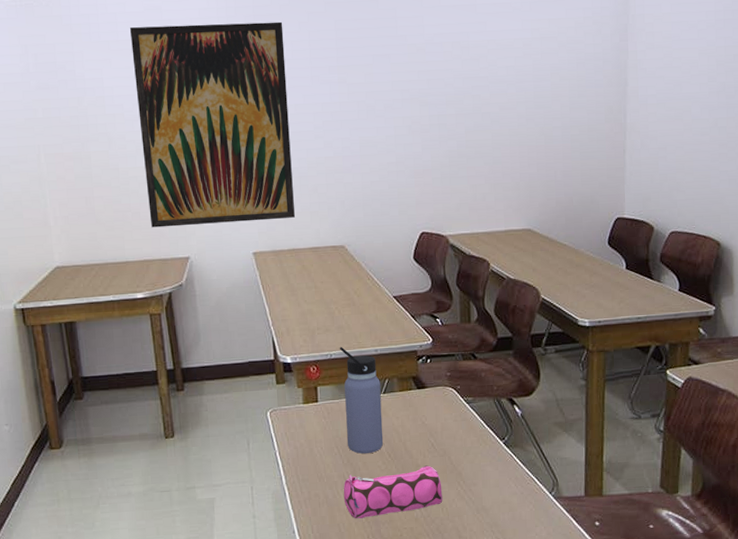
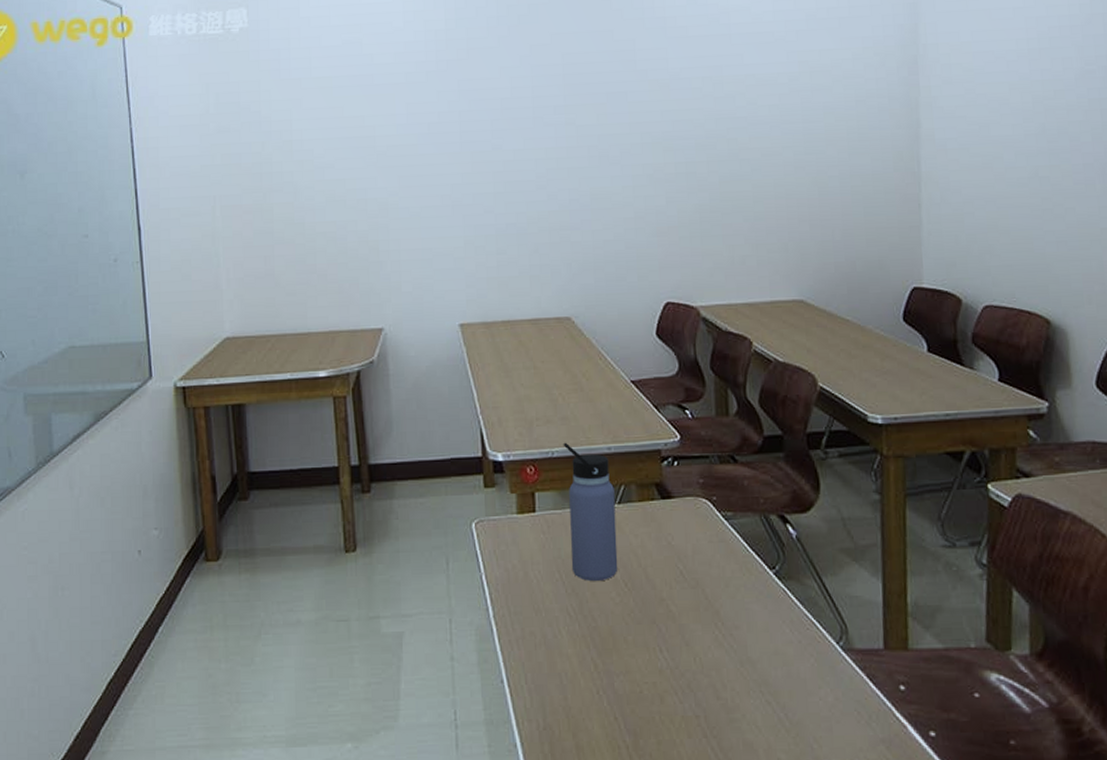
wall art: present [129,21,296,228] -> none [324,55,512,293]
pencil case: present [343,465,443,519] -> none [566,599,695,668]

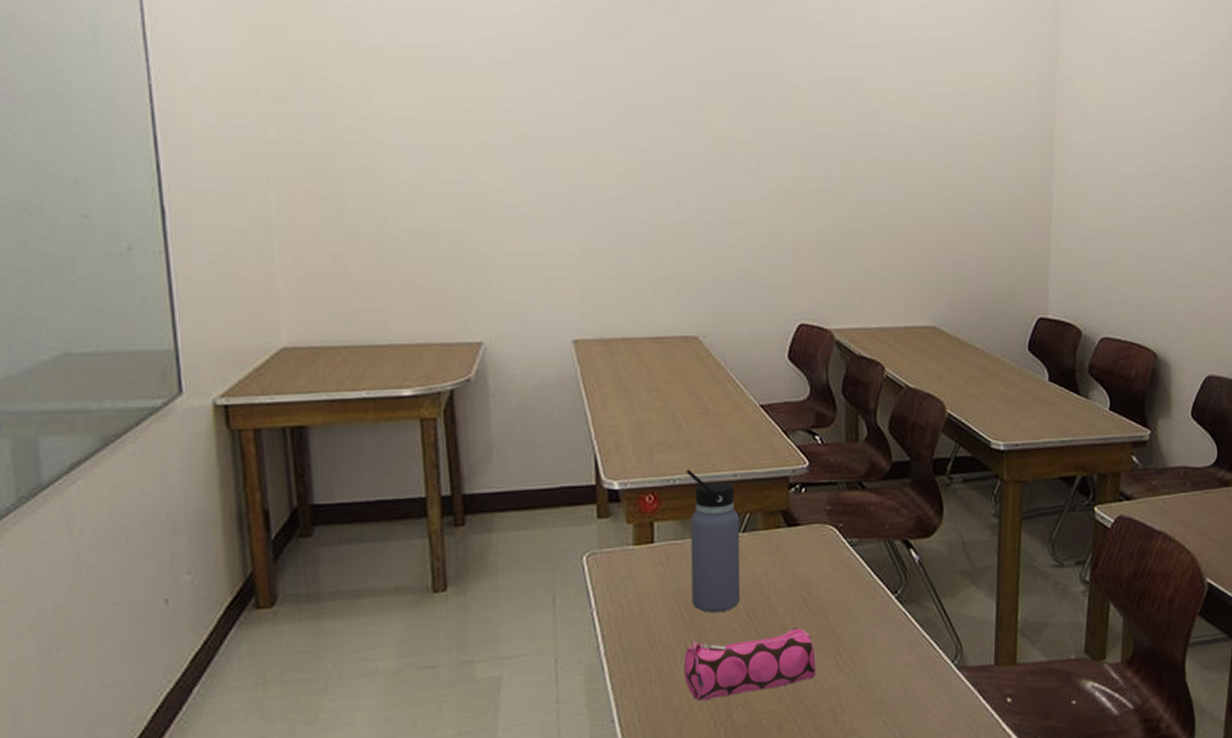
pencil case: none [566,599,695,668] -> present [683,627,816,701]

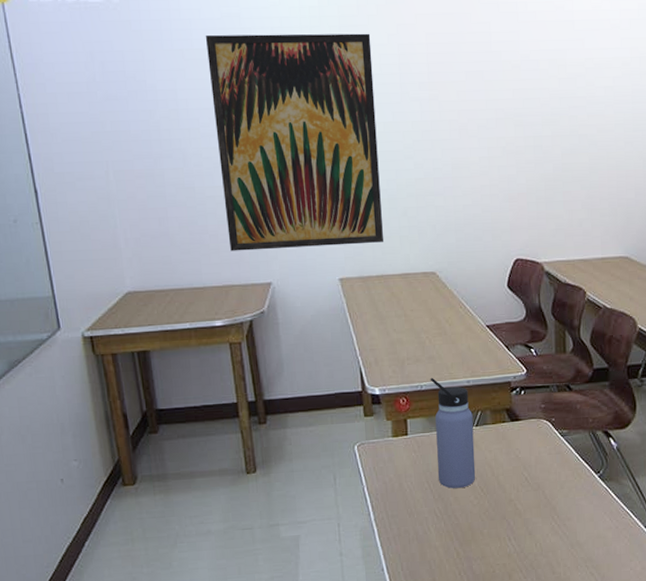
wall art: none [413,29,634,300] -> present [205,33,384,251]
pencil case: present [683,627,816,701] -> none [434,500,537,556]

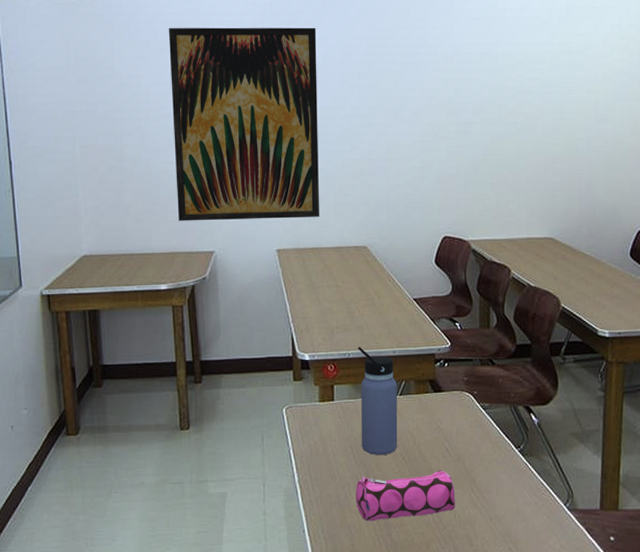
pencil case: none [434,500,537,556] -> present [355,470,456,521]

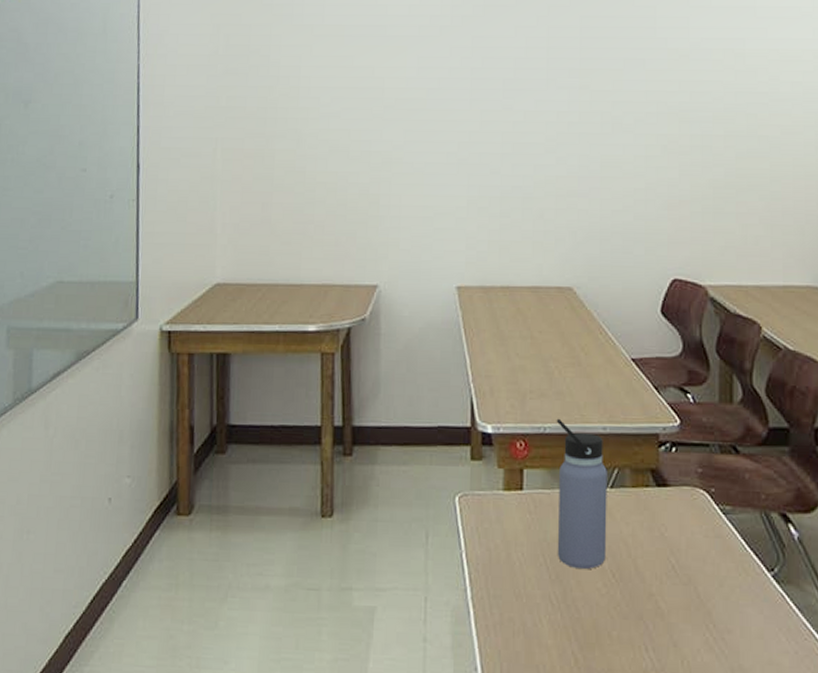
wall art: present [168,27,320,221] -> none [335,12,518,248]
pencil case: present [355,470,456,521] -> none [547,595,684,662]

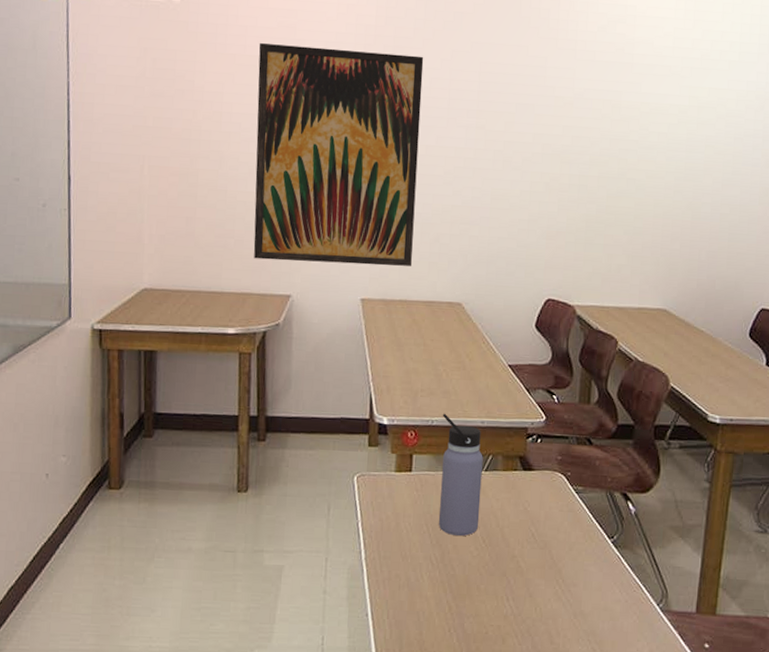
wall art: none [335,12,518,248] -> present [253,43,424,266]

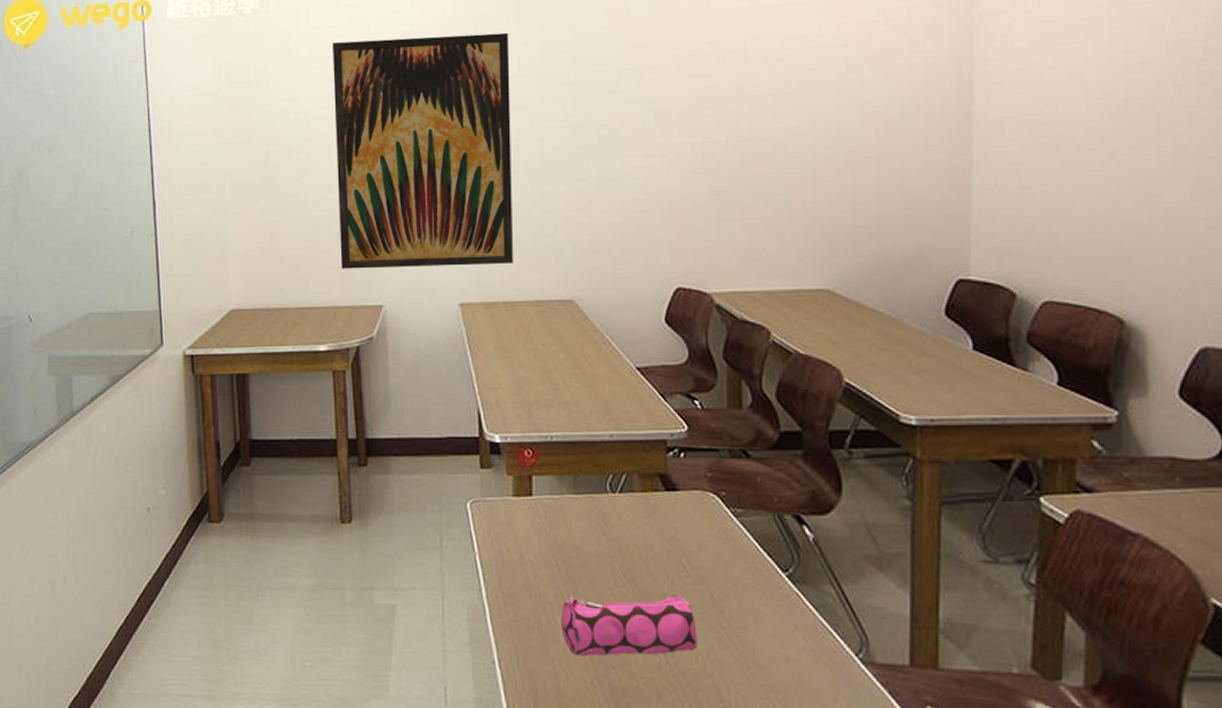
pencil case: none [427,557,538,609] -> present [560,595,698,657]
water bottle: present [439,413,483,536] -> none [562,427,617,570]

